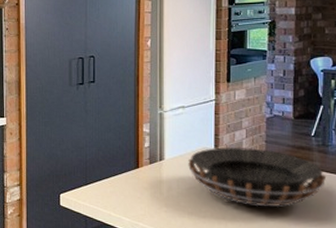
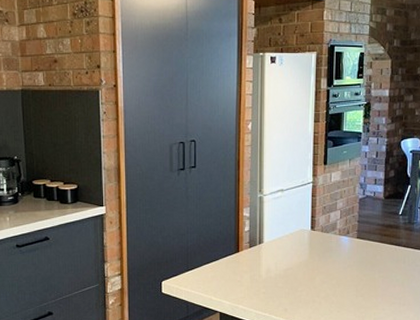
decorative bowl: present [188,146,327,207] -> none [286,227,411,283]

